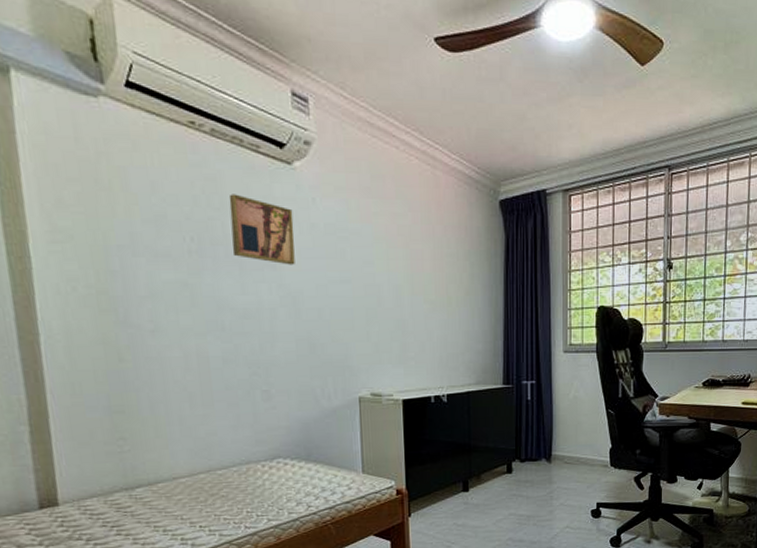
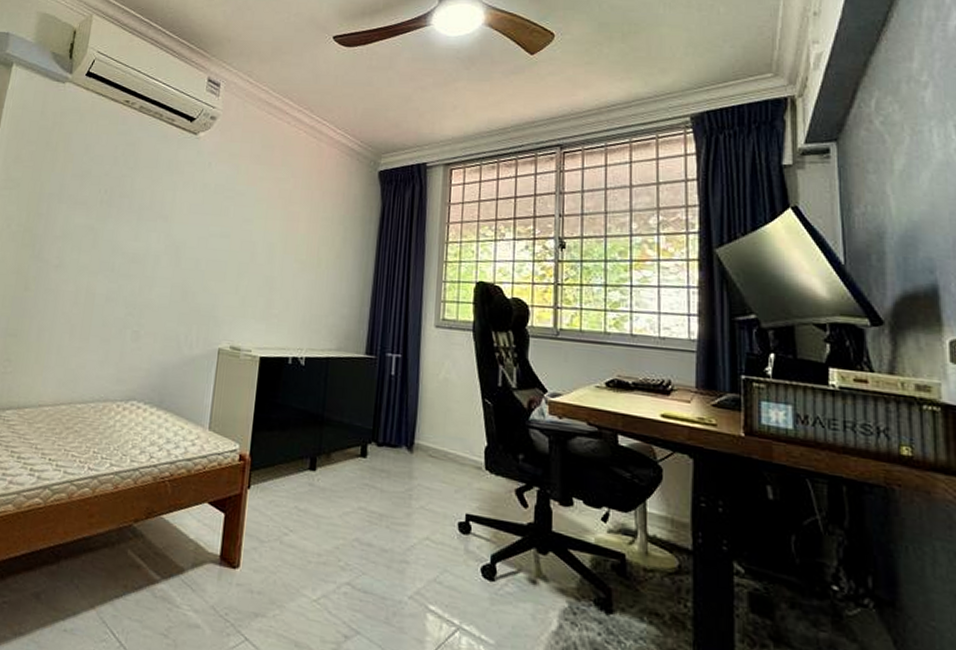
wall art: present [229,194,295,265] -> none [135,156,191,219]

